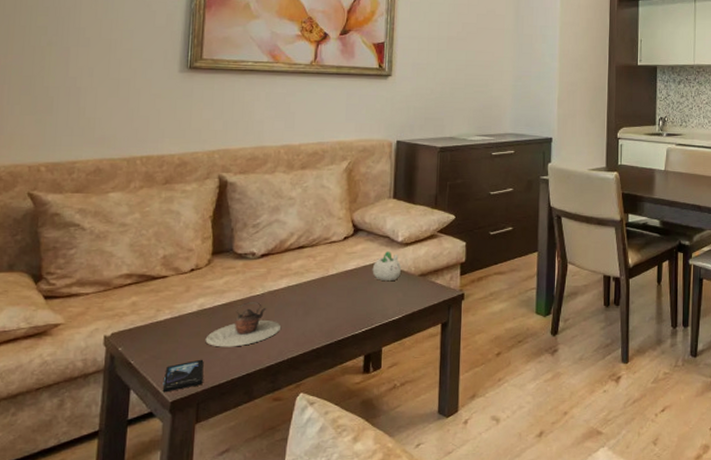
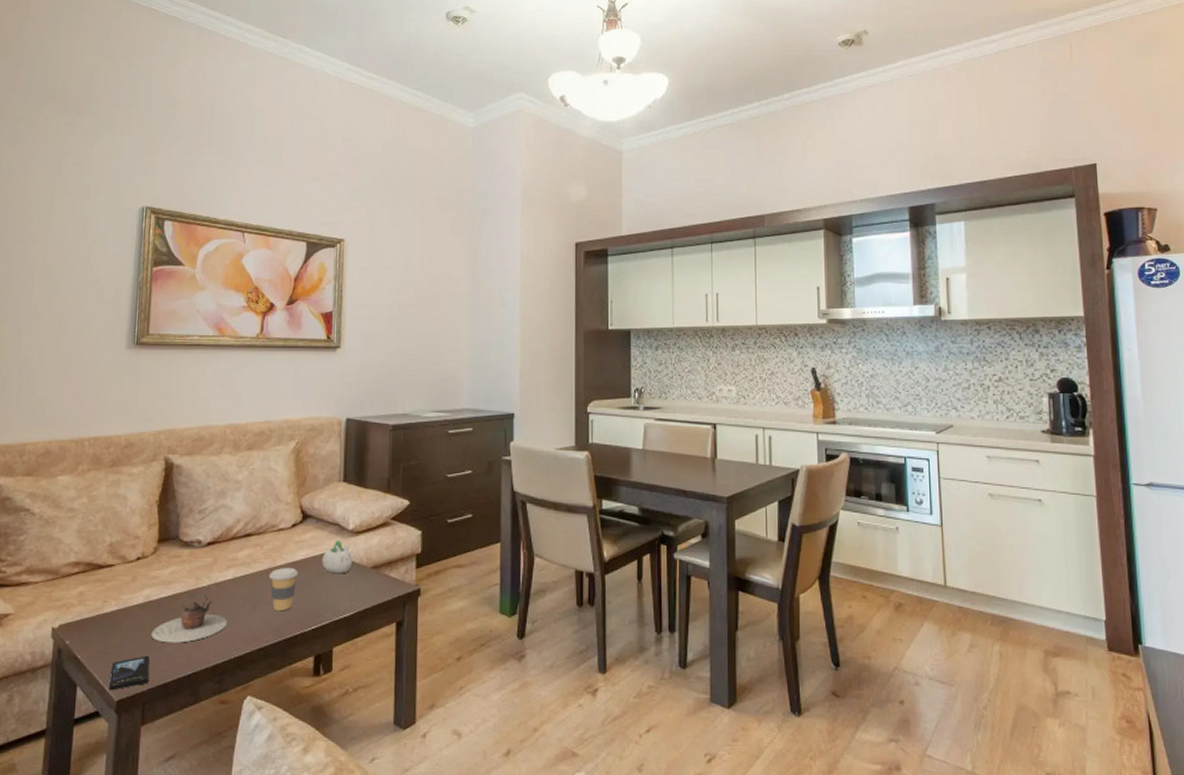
coffee cup: none [321,277,349,316] -> present [268,568,298,612]

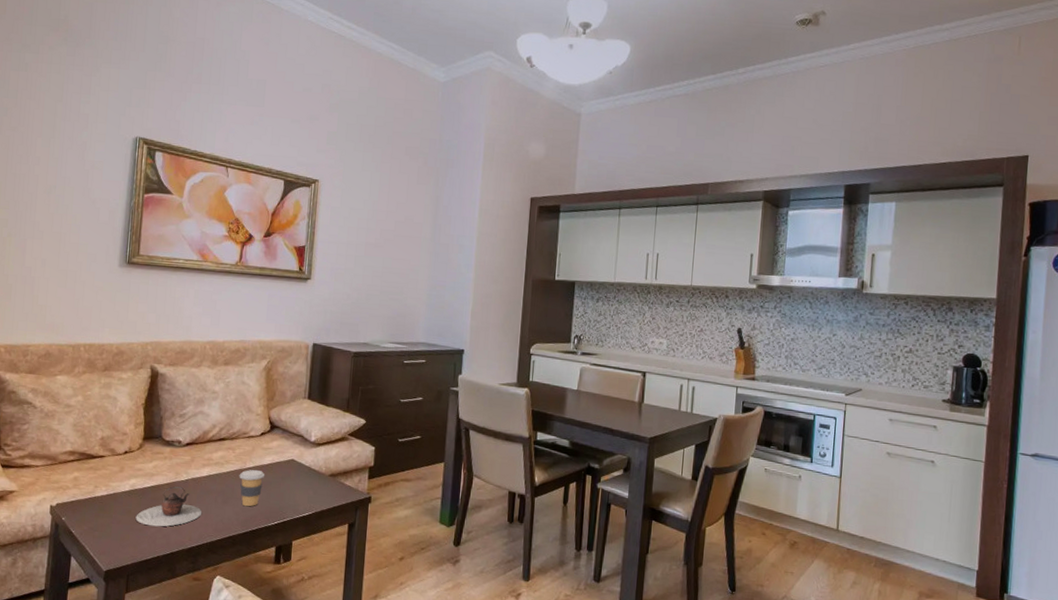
smartphone: present [108,655,150,691] -> none [98,535,134,562]
succulent planter: present [322,540,353,573] -> none [286,450,314,478]

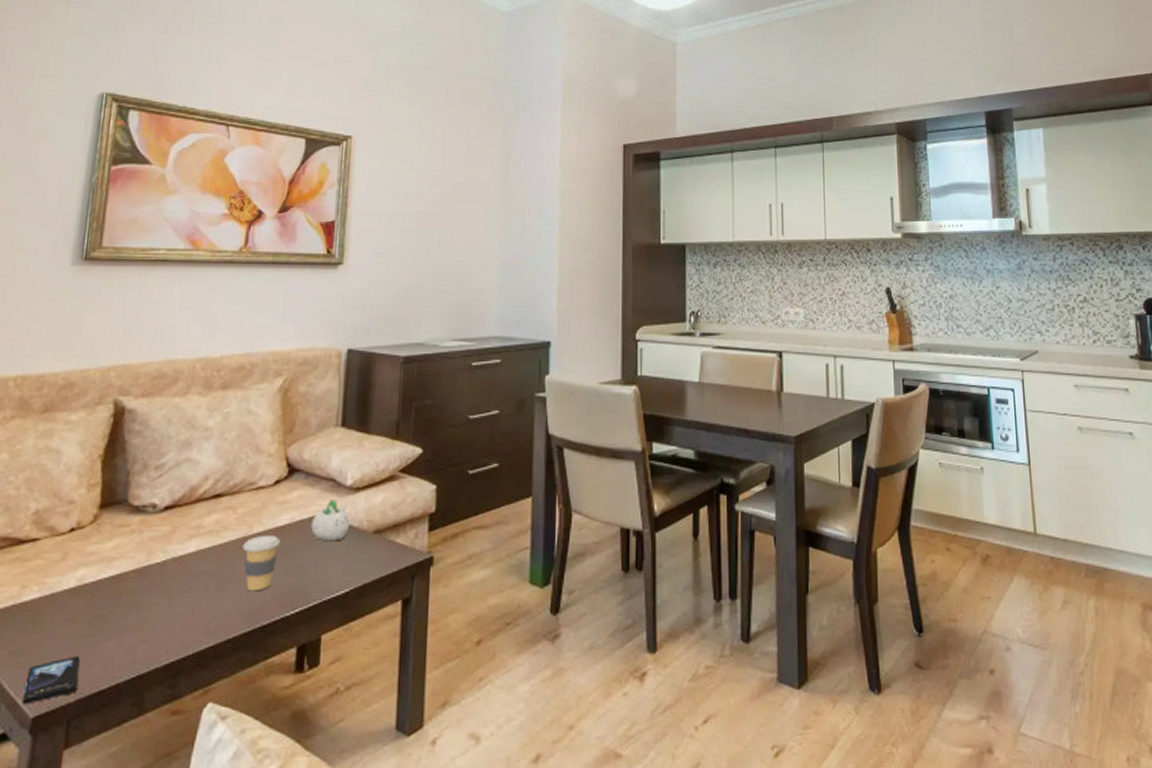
smartphone: none [98,535,134,562] -> present [21,655,81,705]
teapot: present [135,486,202,527] -> none [84,573,187,638]
succulent planter: none [286,450,314,478] -> present [310,499,351,540]

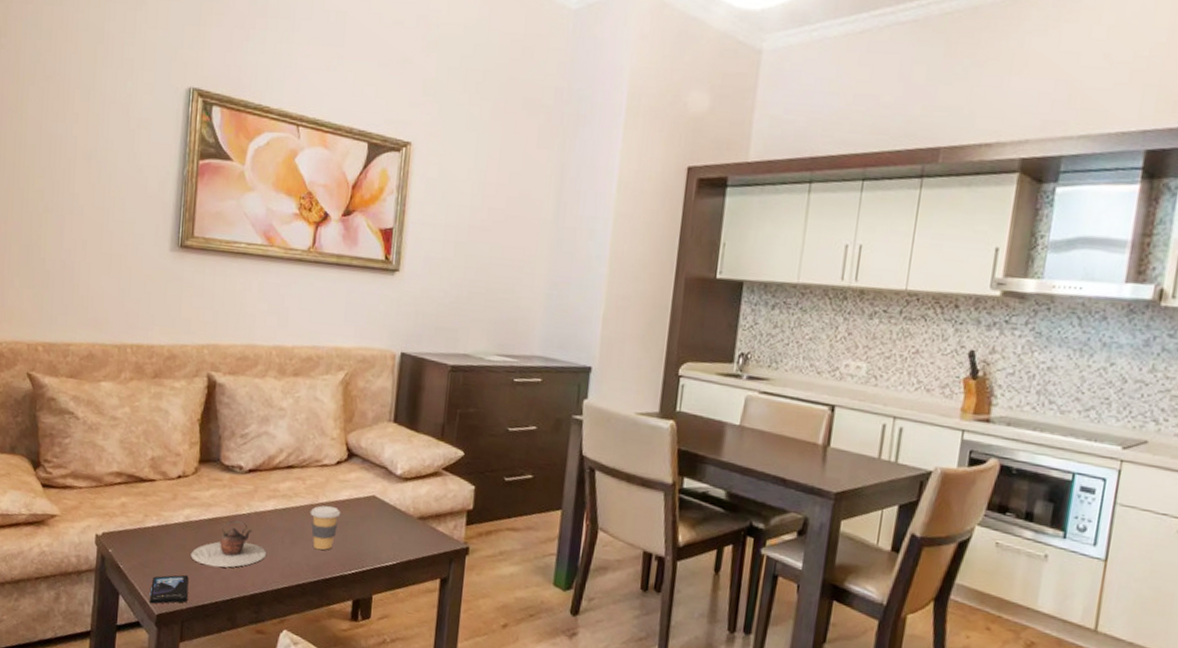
teapot: none [84,573,187,638] -> present [190,520,267,568]
succulent planter: present [310,499,351,540] -> none [365,484,399,520]

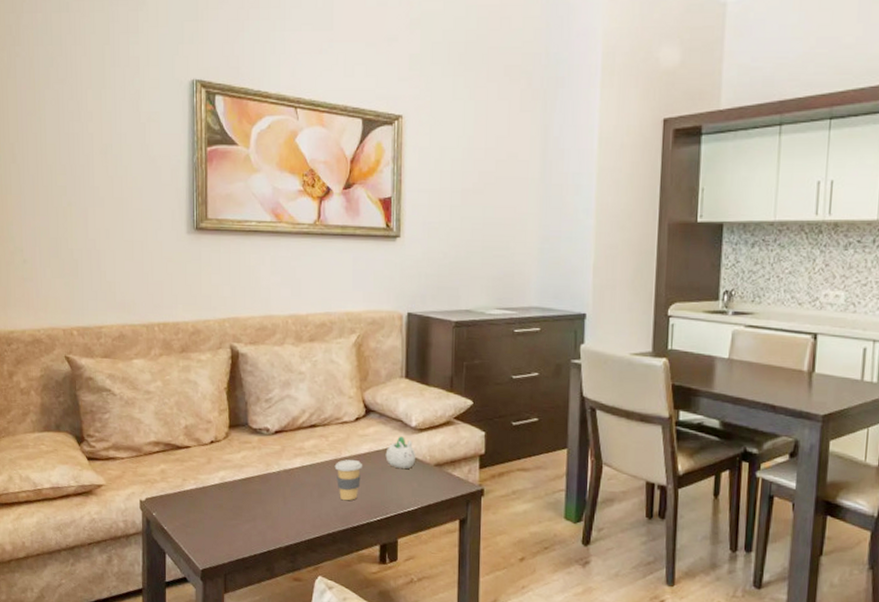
smartphone: present [149,574,189,604] -> none [193,531,228,561]
teapot: present [190,520,267,568] -> none [228,479,298,523]
succulent planter: none [365,484,399,520] -> present [385,436,416,469]

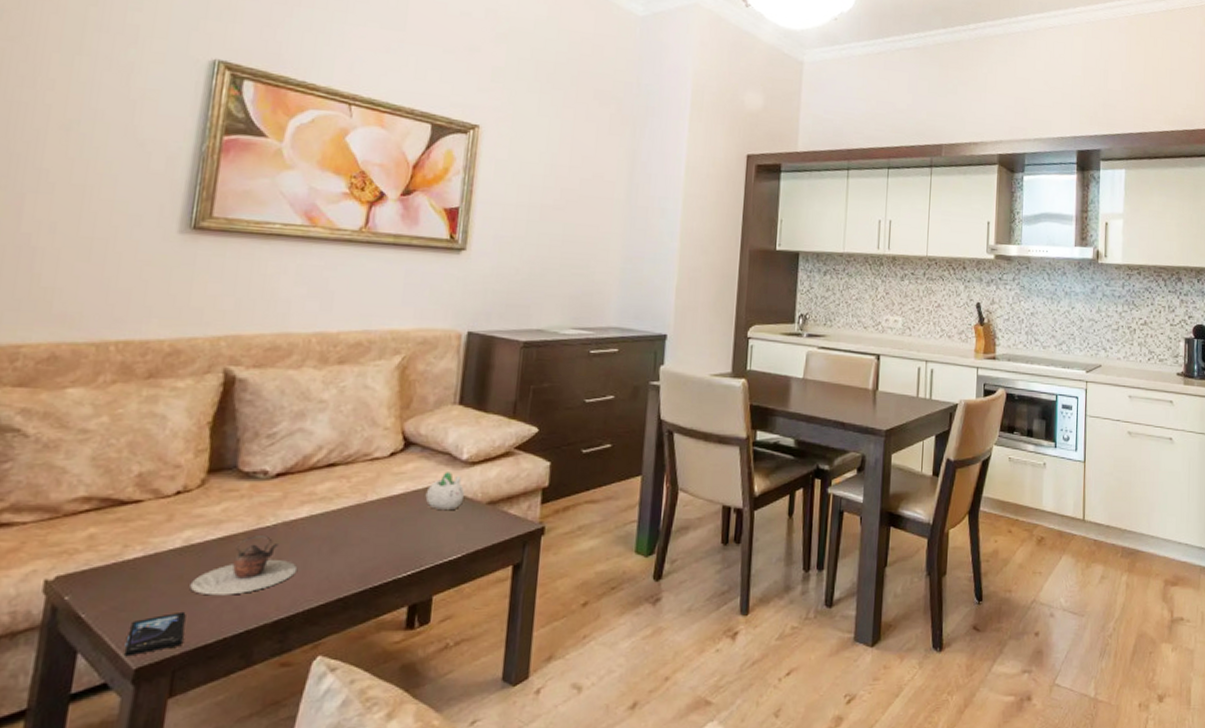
smartphone: none [193,531,228,561] -> present [123,611,186,657]
teapot: none [228,479,298,523] -> present [190,536,298,596]
coffee cup: present [334,459,362,501] -> none [355,504,394,555]

